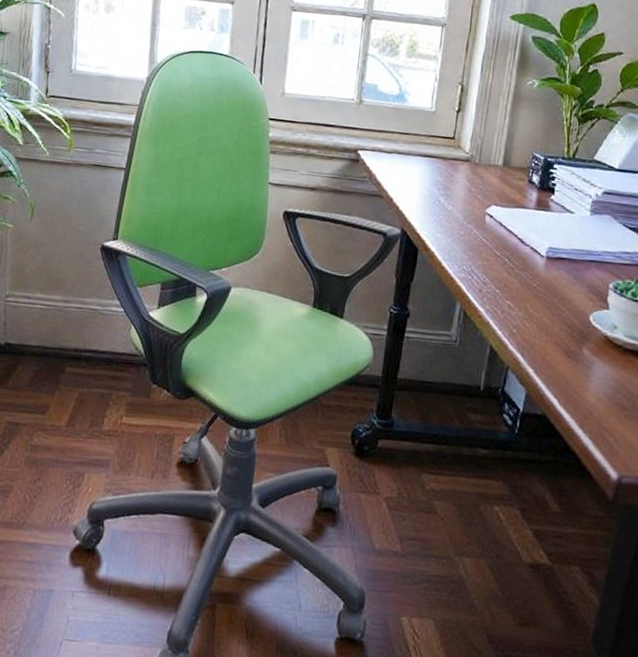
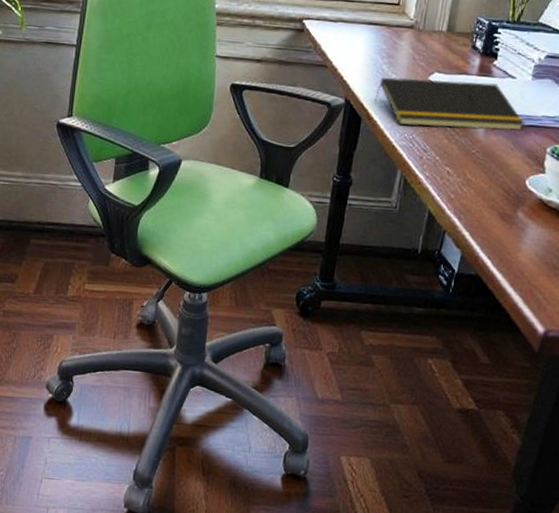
notepad: none [431,209,585,265] -> present [374,77,525,131]

